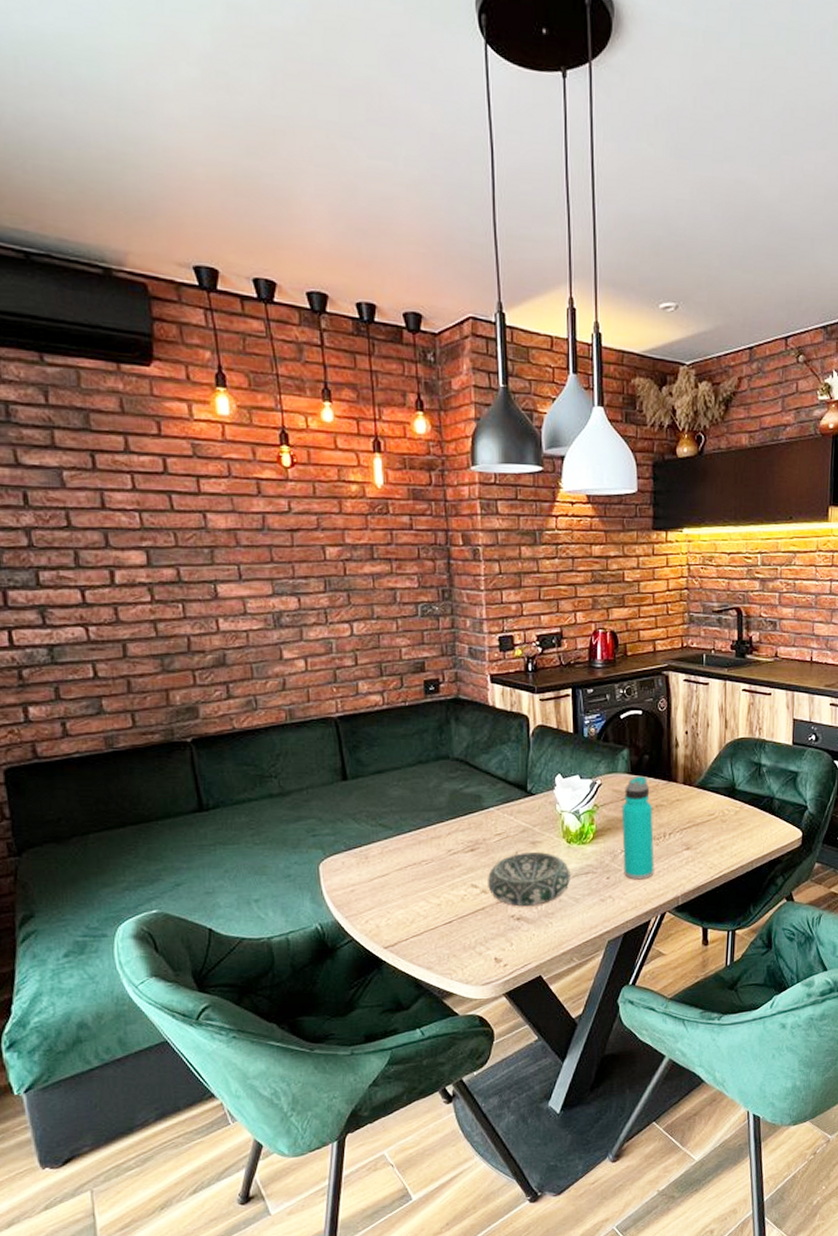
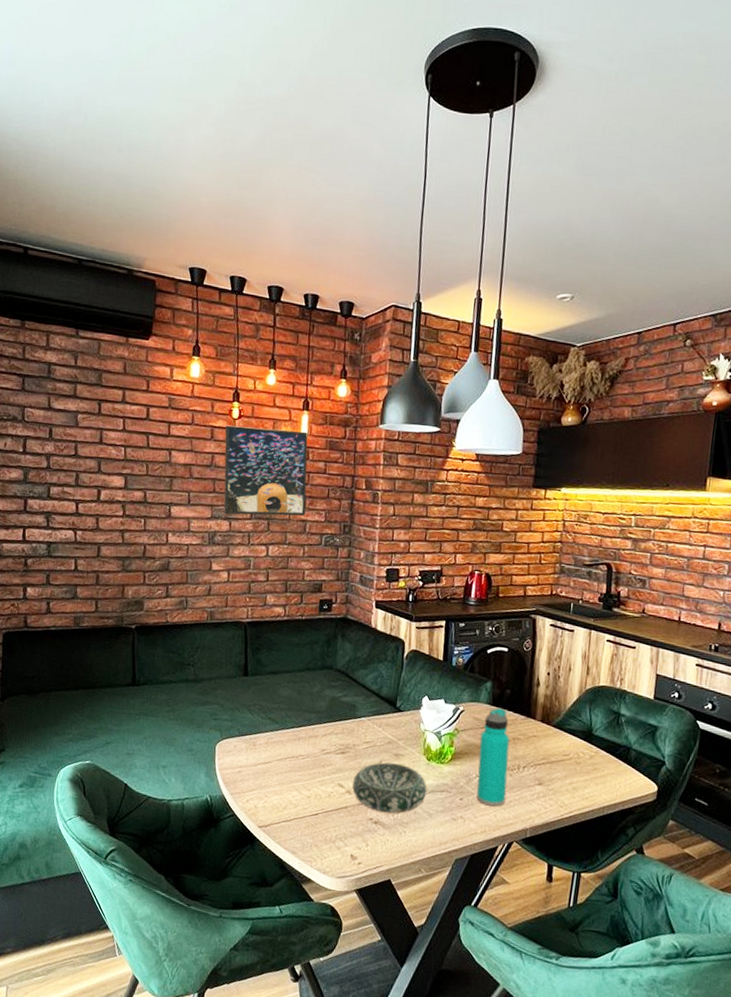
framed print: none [276,476,394,589] -> present [223,425,308,516]

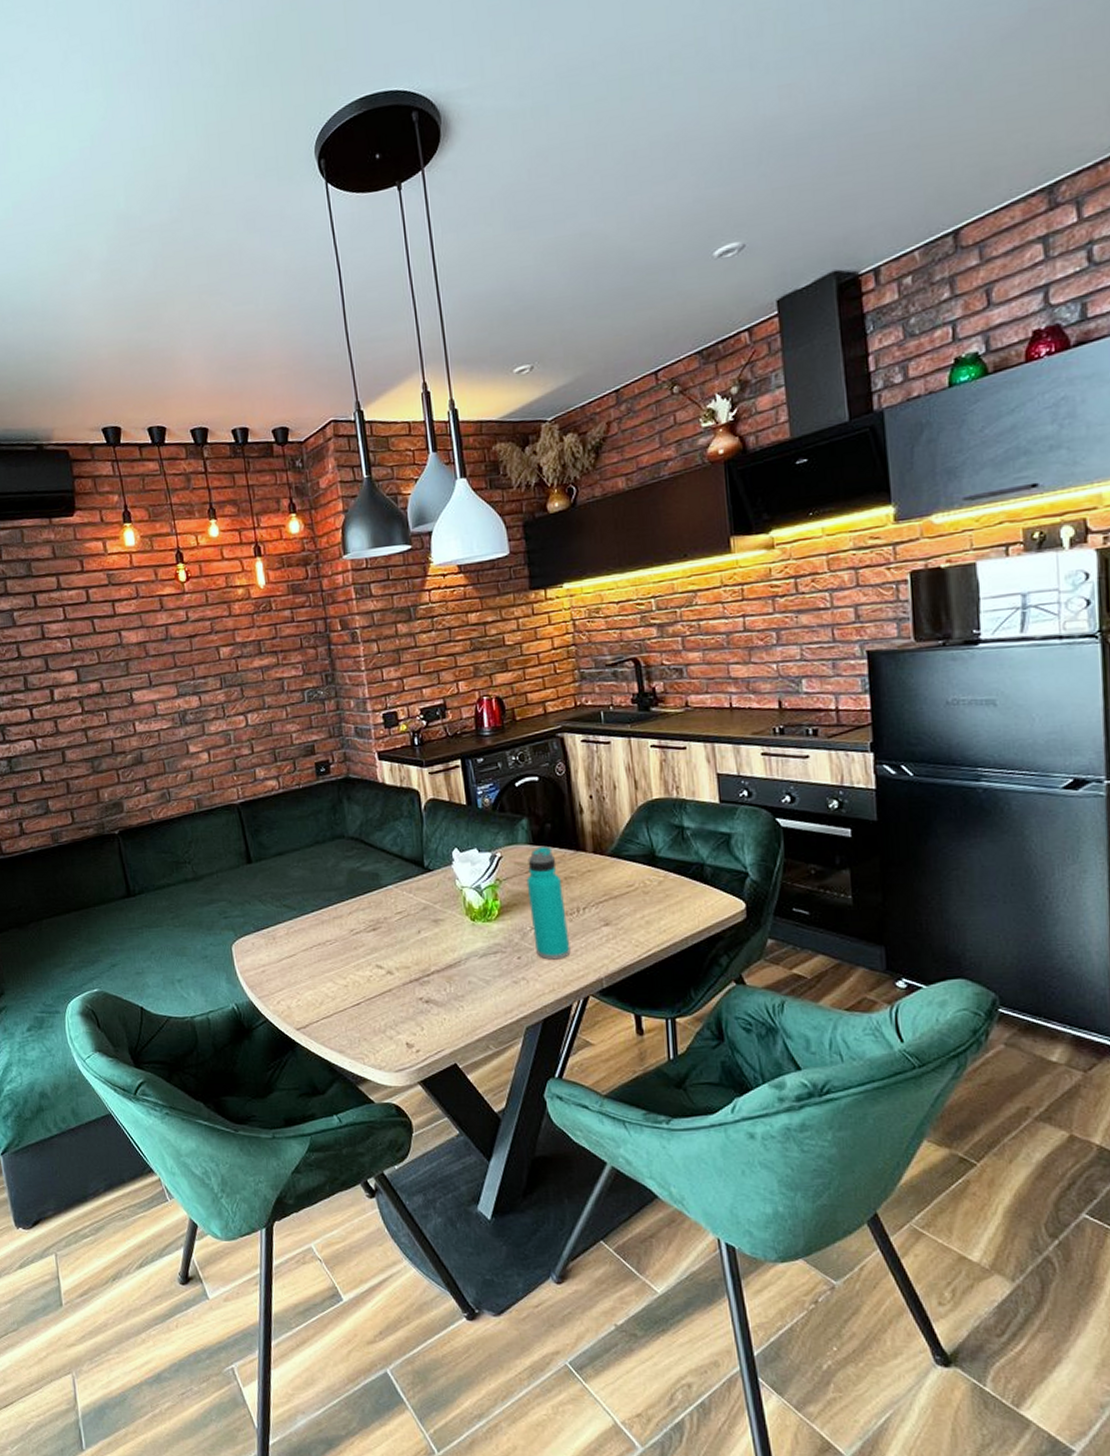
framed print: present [223,425,308,516] -> none [174,580,281,689]
decorative bowl: present [352,762,427,813] -> none [392,930,478,989]

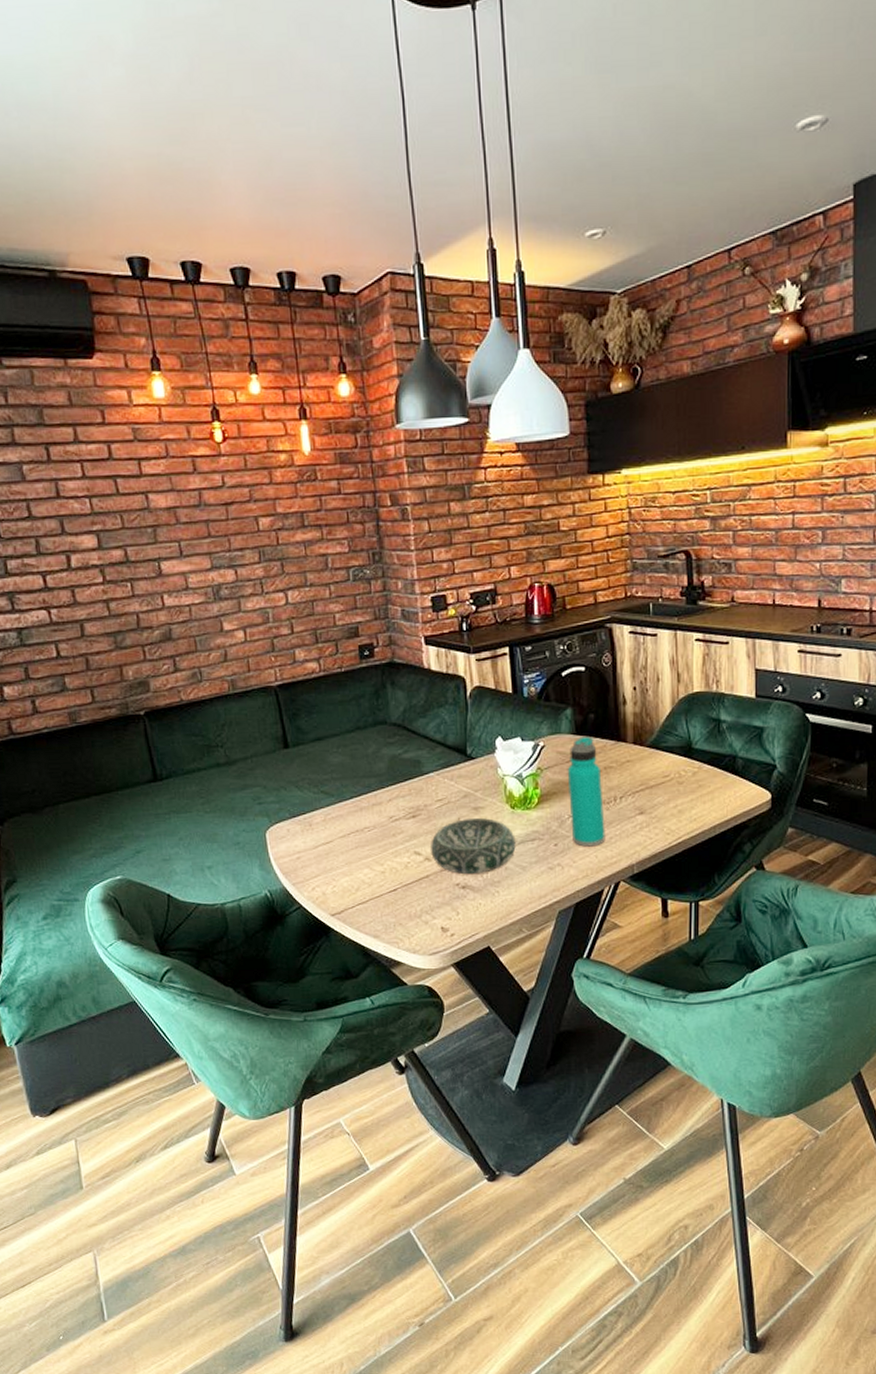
decorative bowl: none [392,930,478,989] -> present [431,817,516,875]

